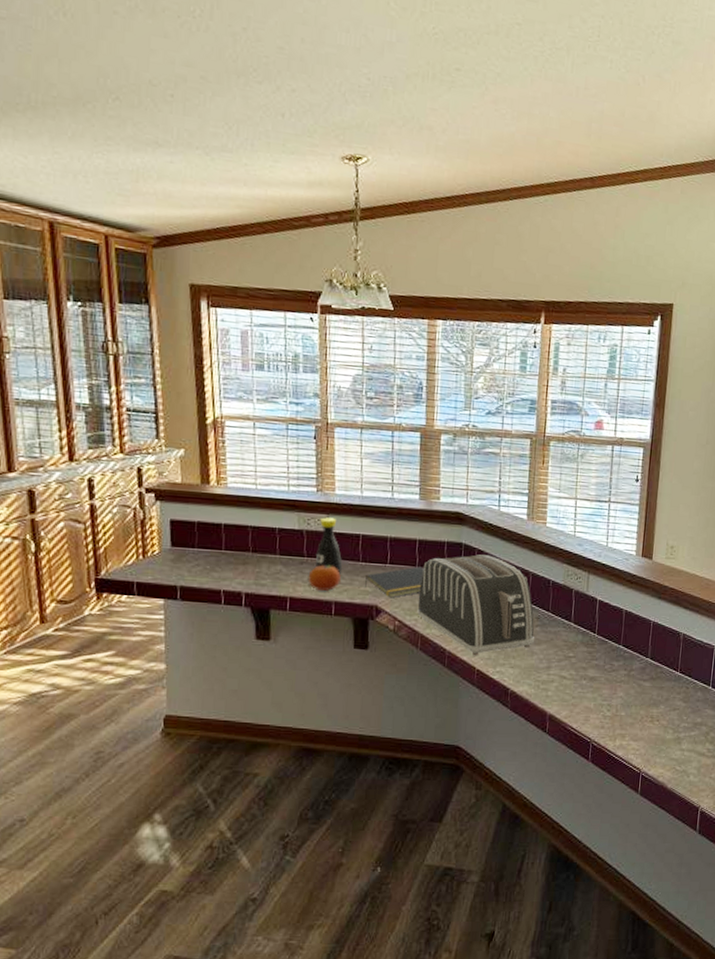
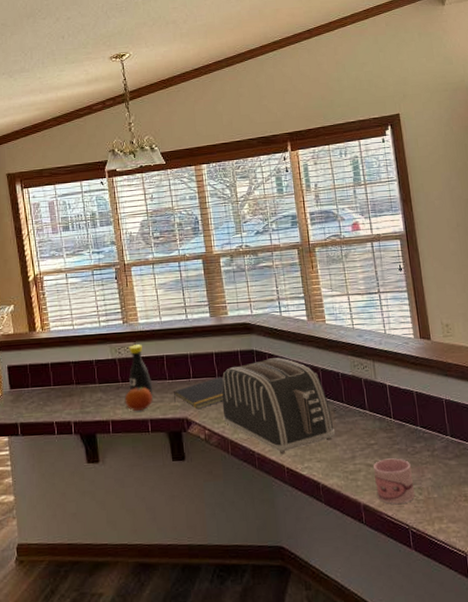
mug: none [565,673,605,717] -> present [373,458,416,504]

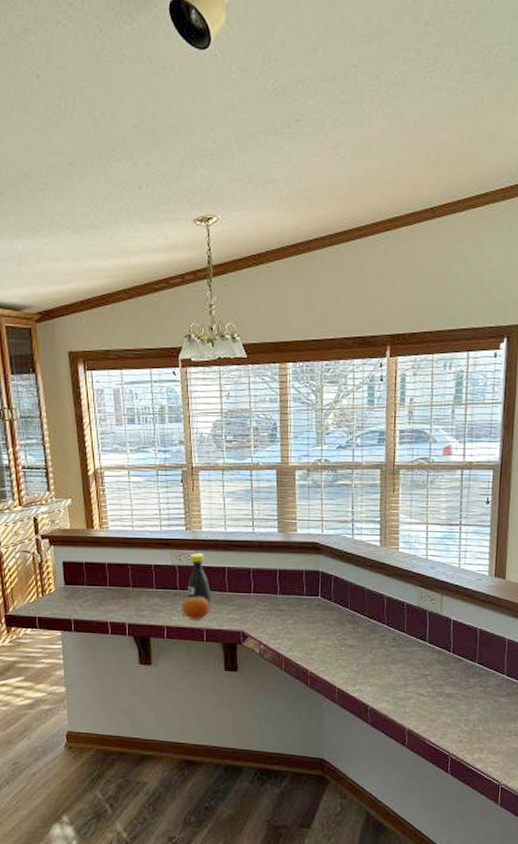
notepad: present [174,377,224,409] -> none [232,594,285,623]
toaster: present [221,358,336,455] -> none [280,581,392,676]
mug: present [373,458,416,504] -> none [423,690,462,732]

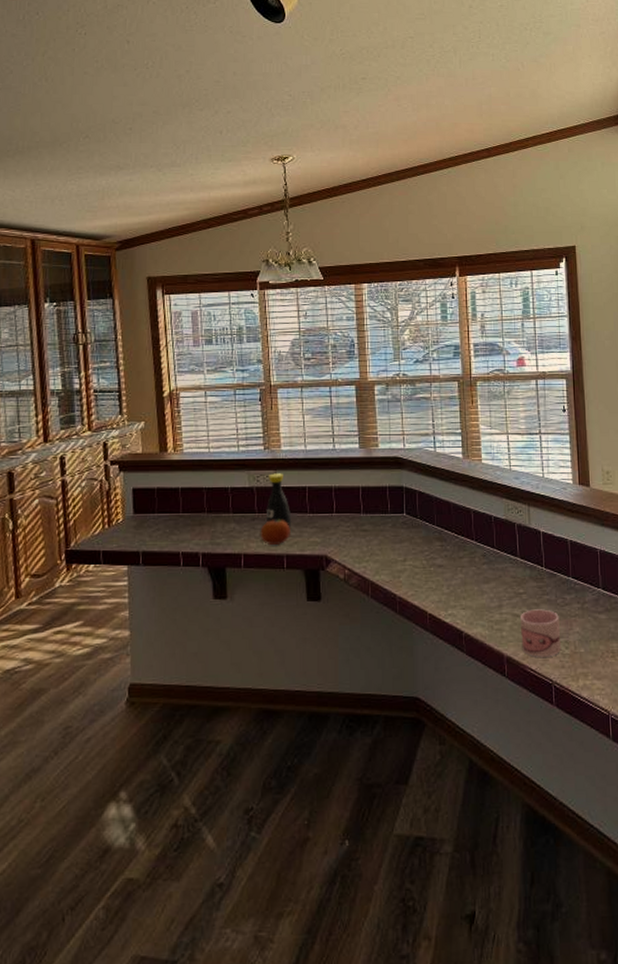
mug: none [423,690,462,732] -> present [519,609,562,657]

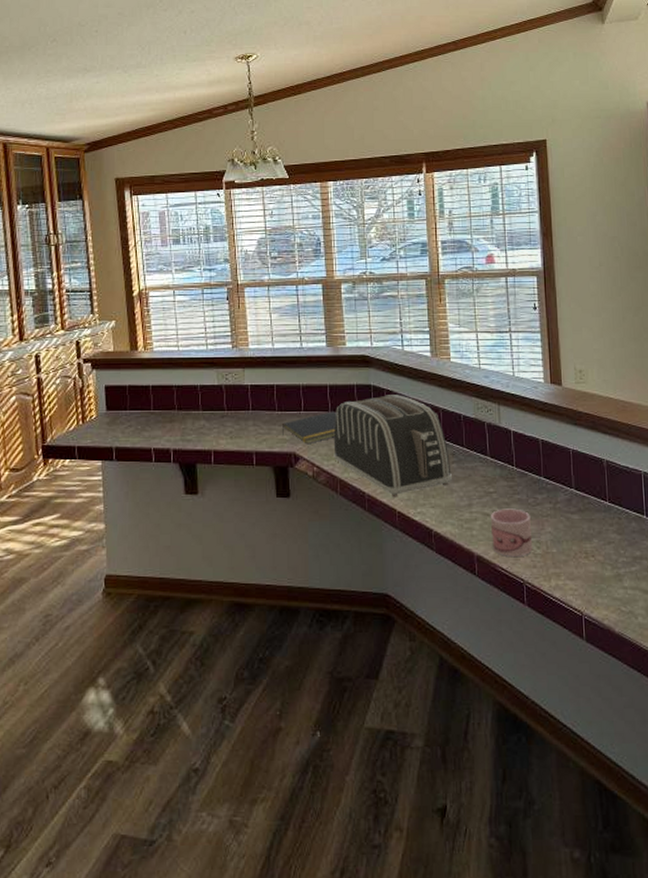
fruit: present [260,520,290,546] -> none [229,417,259,443]
bottle: present [267,473,292,525] -> none [236,371,260,423]
notepad: none [314,513,369,546] -> present [282,411,337,443]
toaster: none [365,496,484,600] -> present [333,395,453,498]

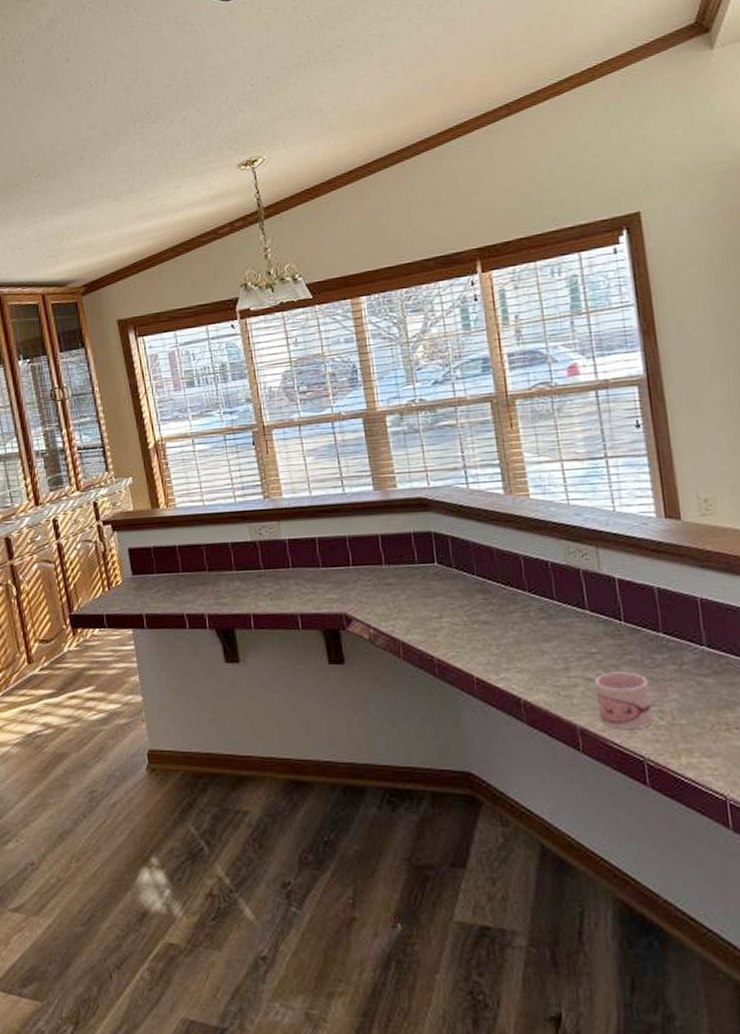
notepad: present [282,411,337,443] -> none [329,564,393,603]
toaster: present [333,395,453,498] -> none [390,541,543,662]

